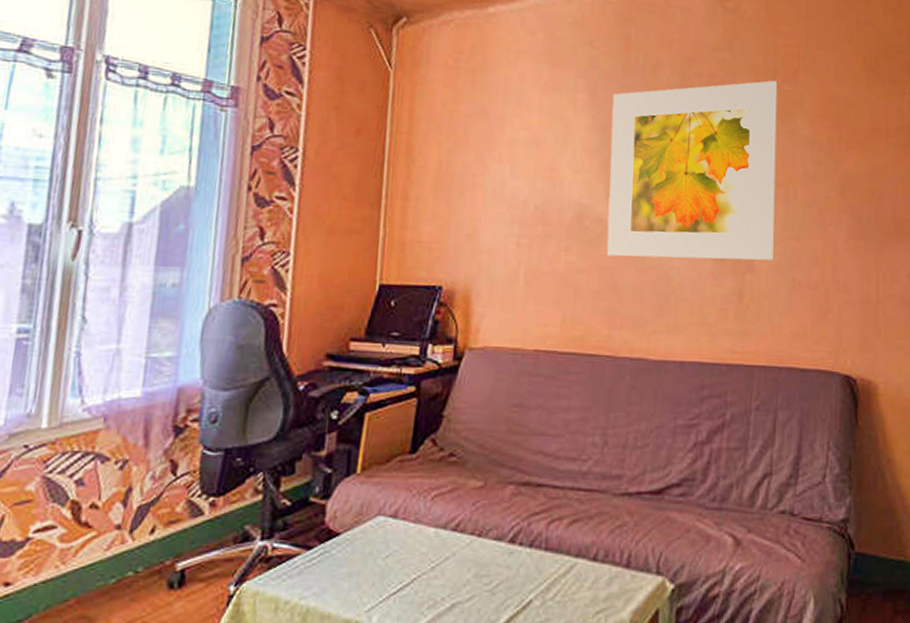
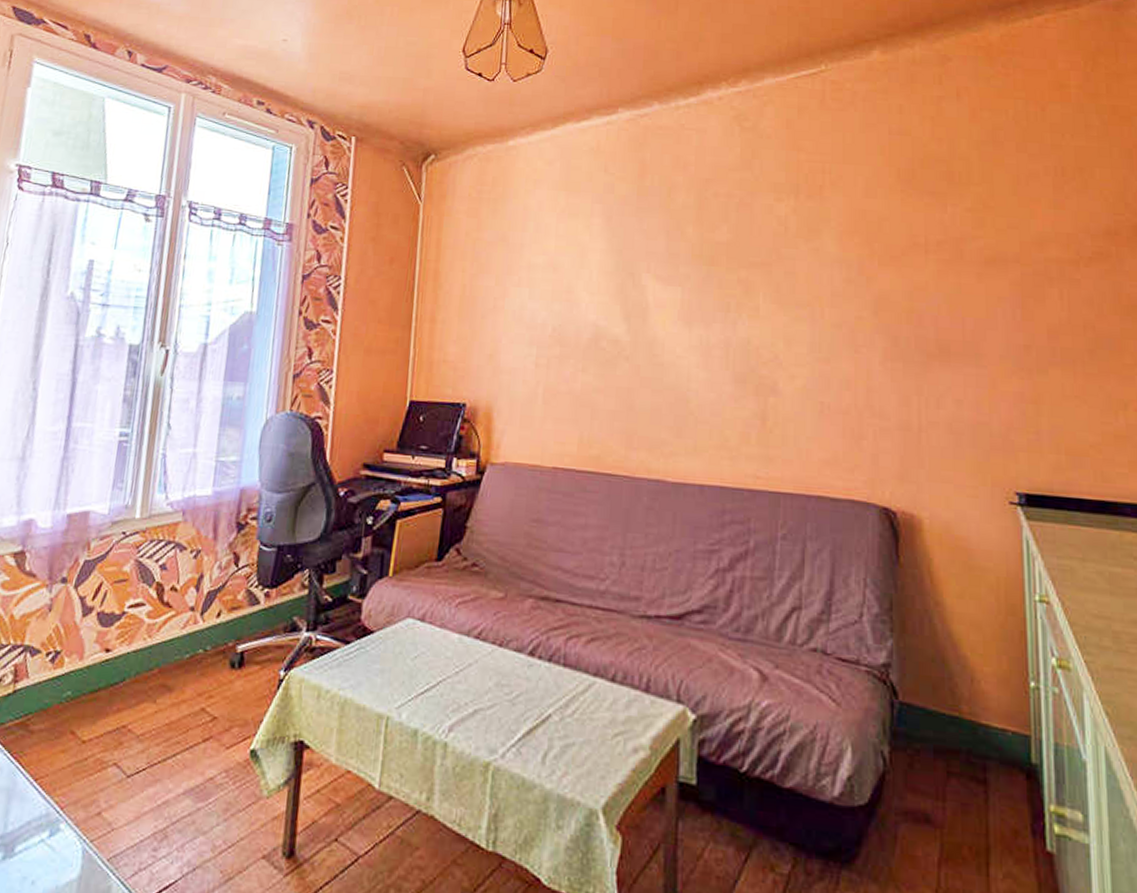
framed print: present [606,80,778,261] -> none [623,197,801,384]

